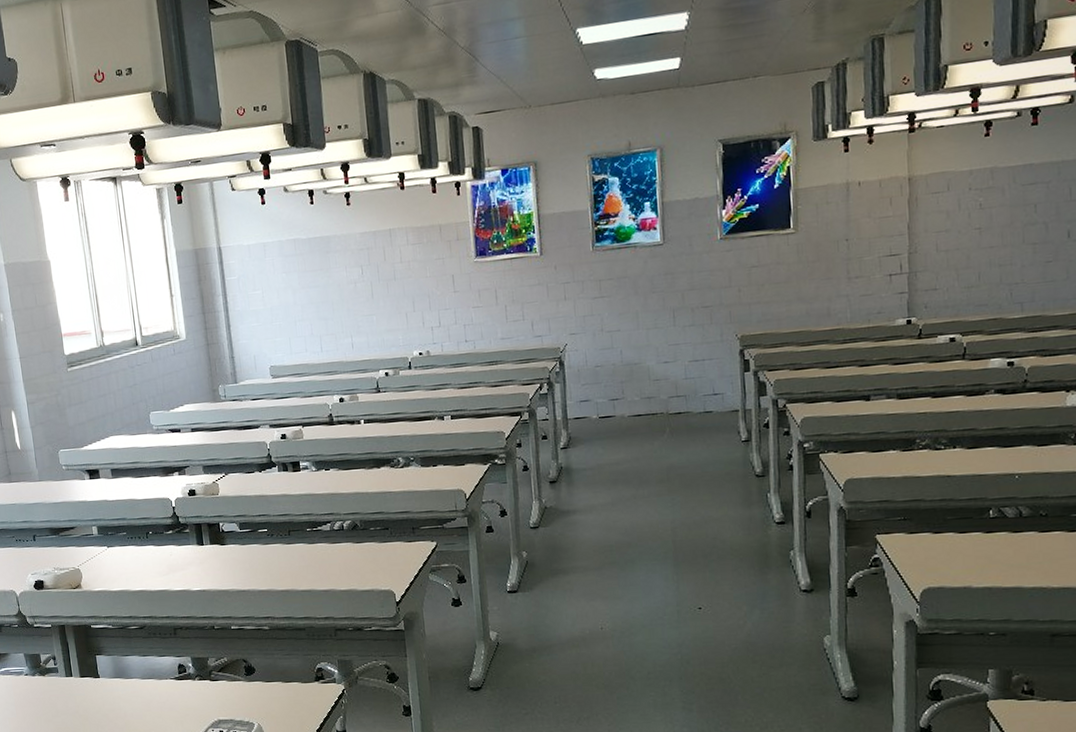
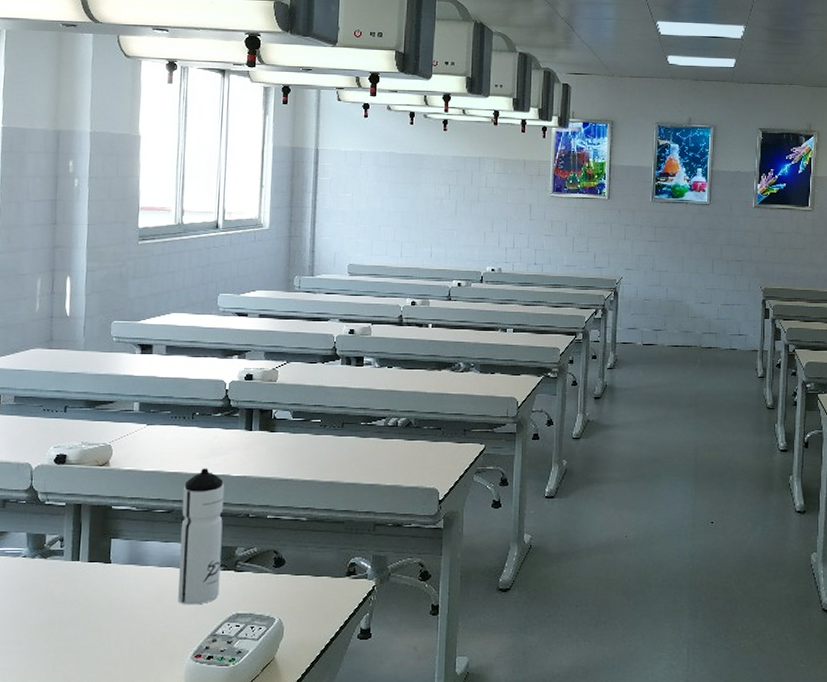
water bottle: none [150,584,200,713] -> present [178,468,225,605]

